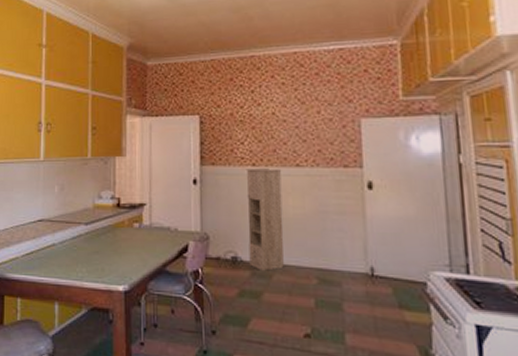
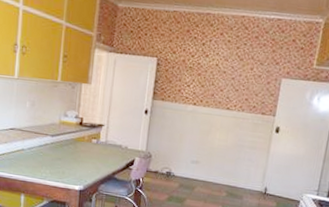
storage cabinet: present [245,168,285,271] -> none [179,106,215,184]

